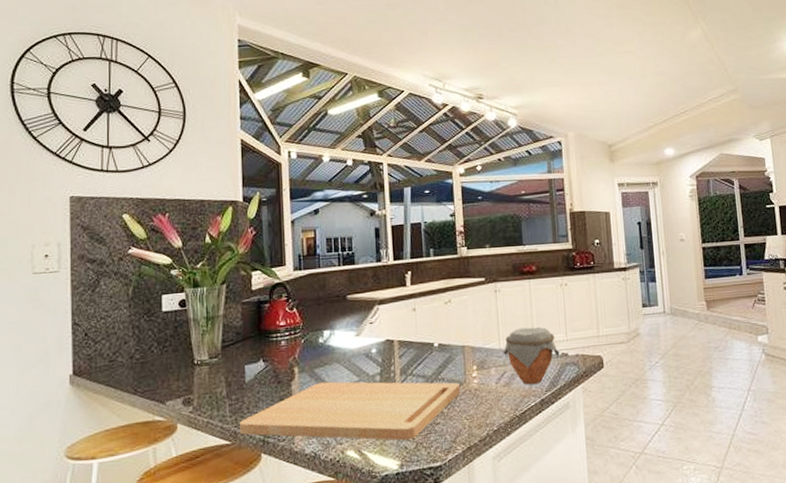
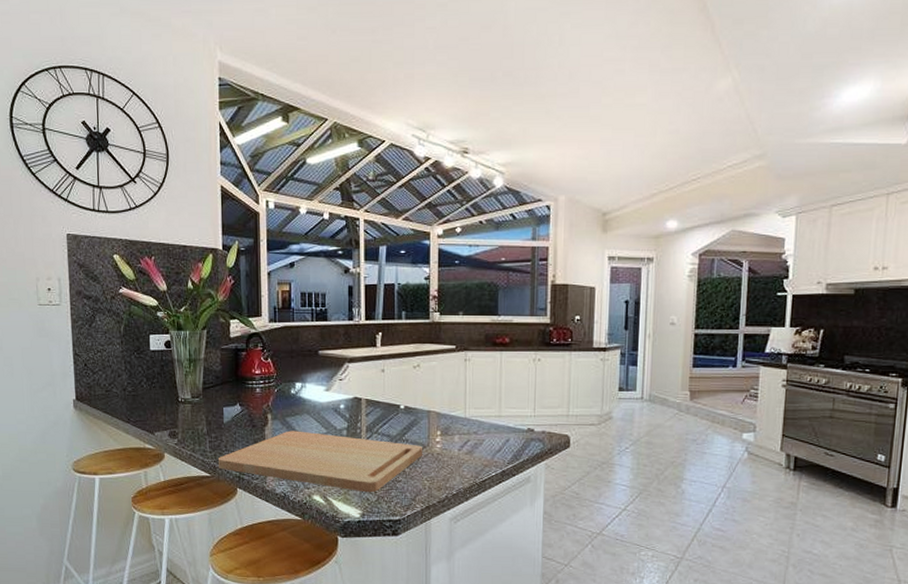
jar: present [502,327,560,385] -> none [467,399,526,455]

